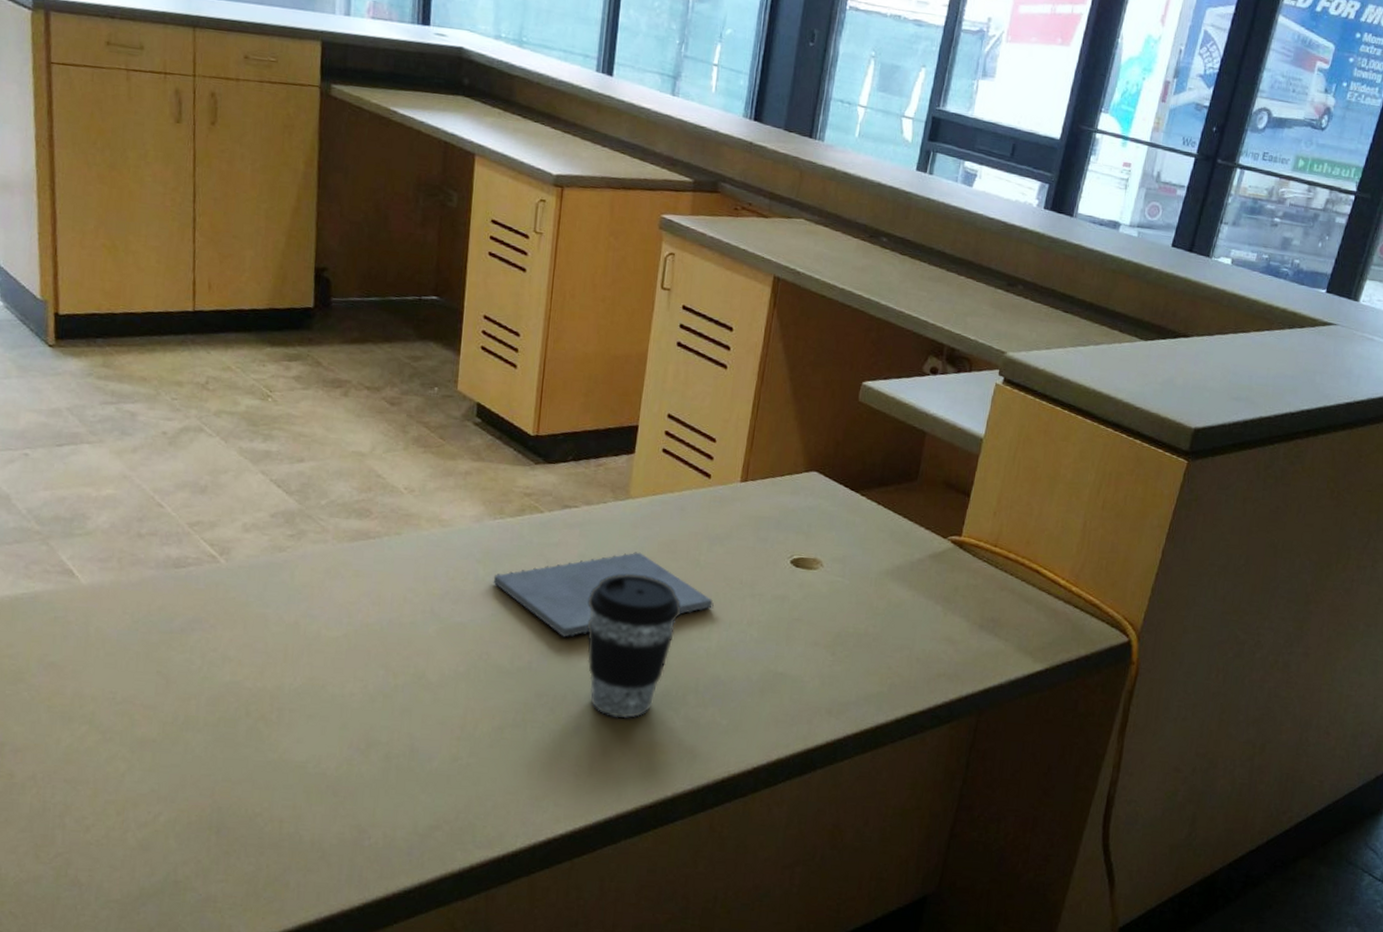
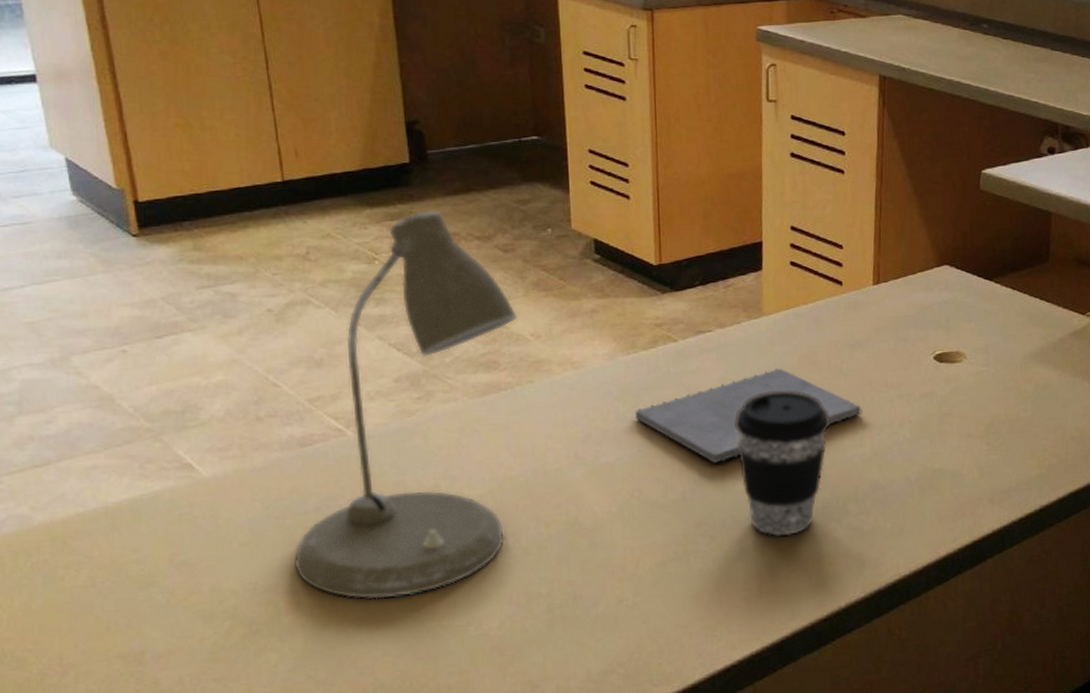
desk lamp: none [154,355,396,726] -> present [294,210,518,599]

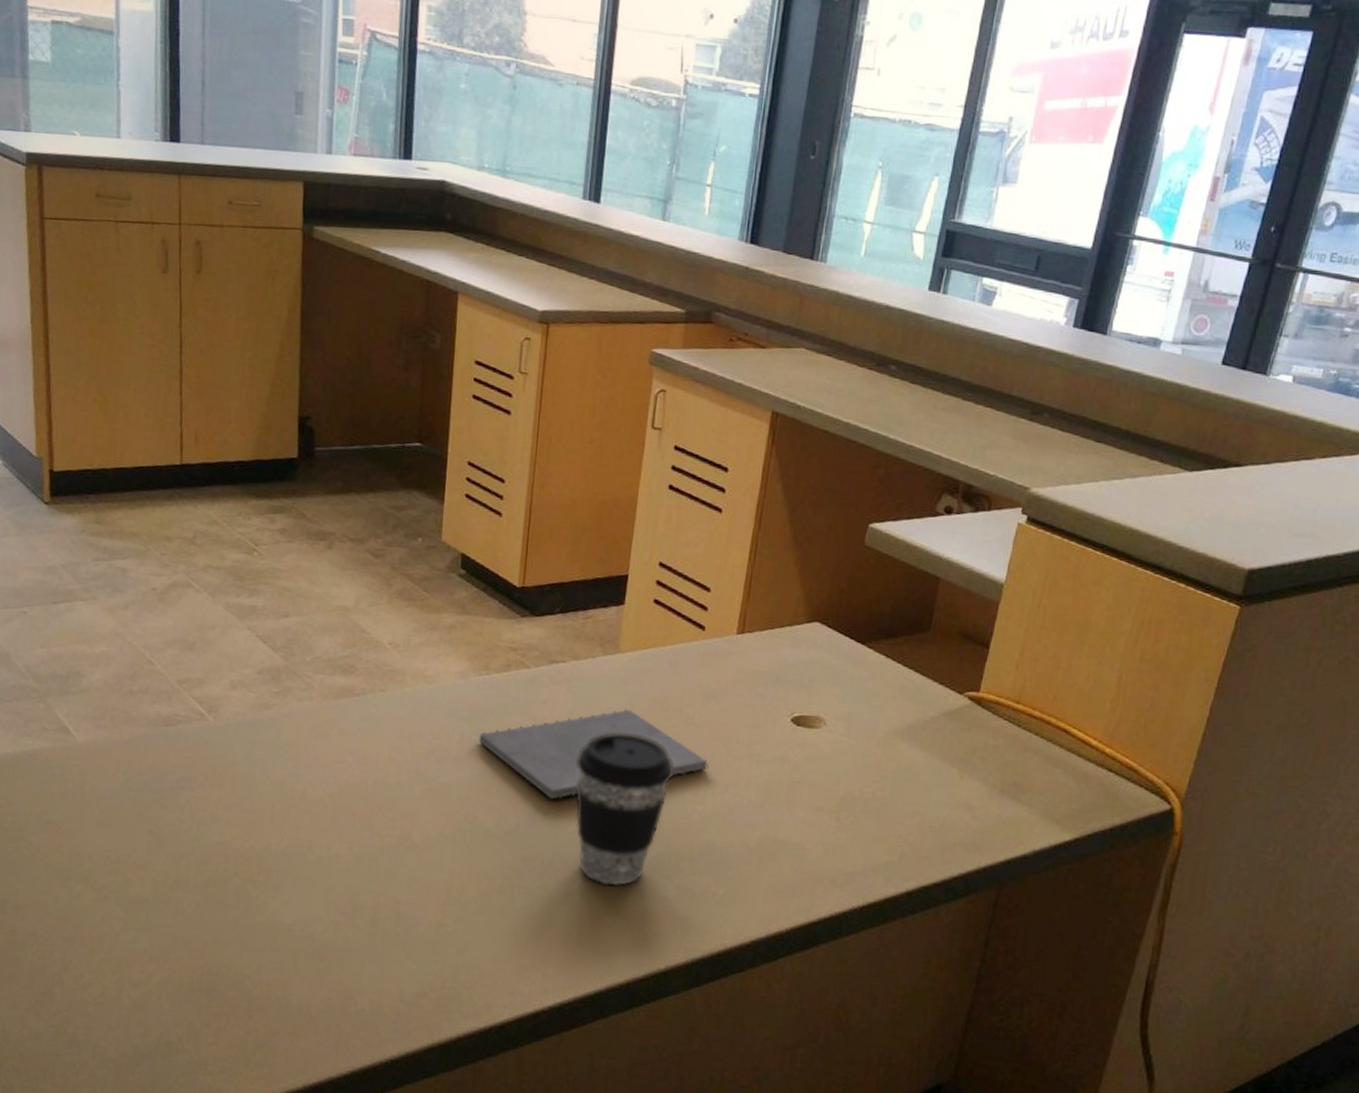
desk lamp: present [294,210,518,599] -> none [146,507,380,887]

